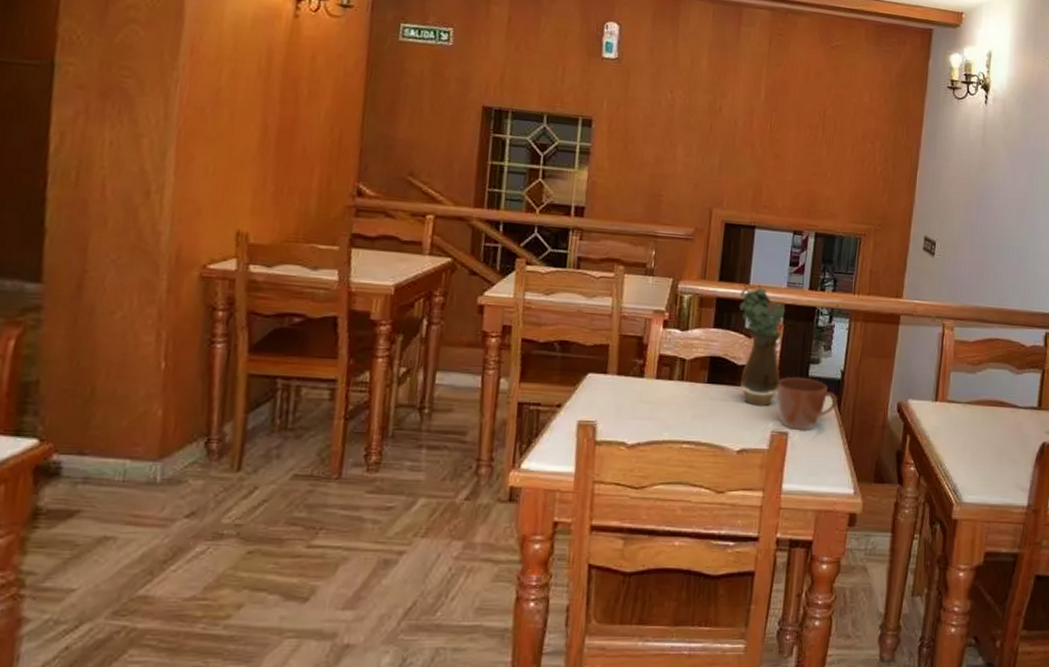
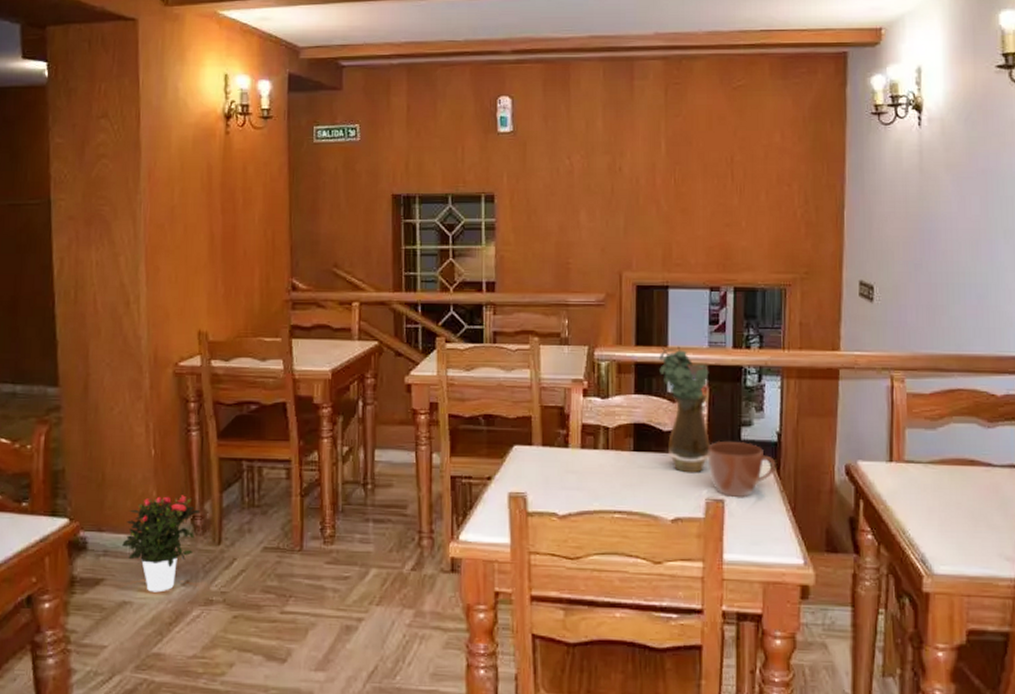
potted flower: none [110,415,218,526] -> present [122,495,201,593]

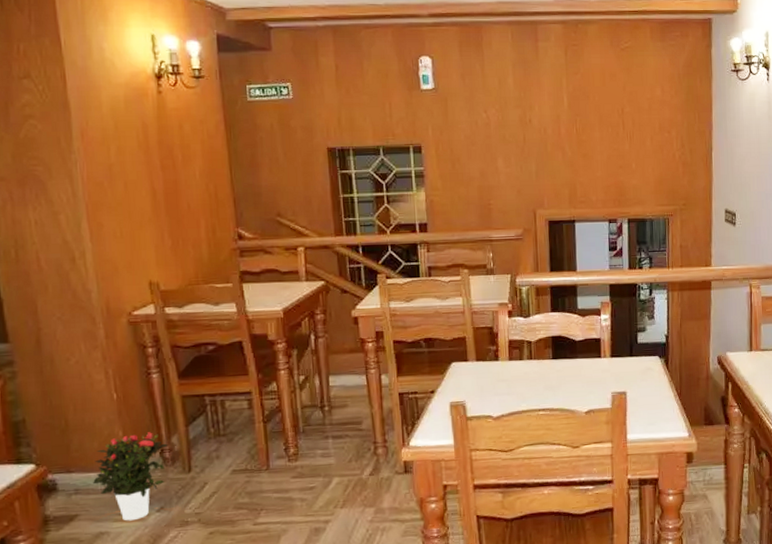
vase: present [659,344,710,473] -> none [570,269,614,374]
cup: present [707,440,776,497] -> none [611,344,666,389]

